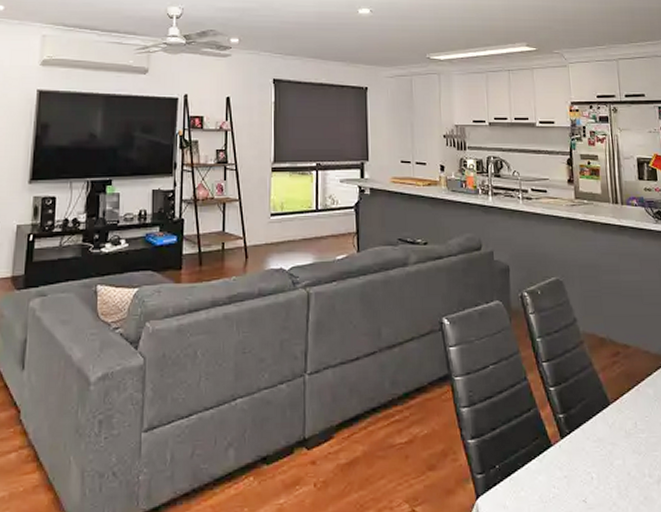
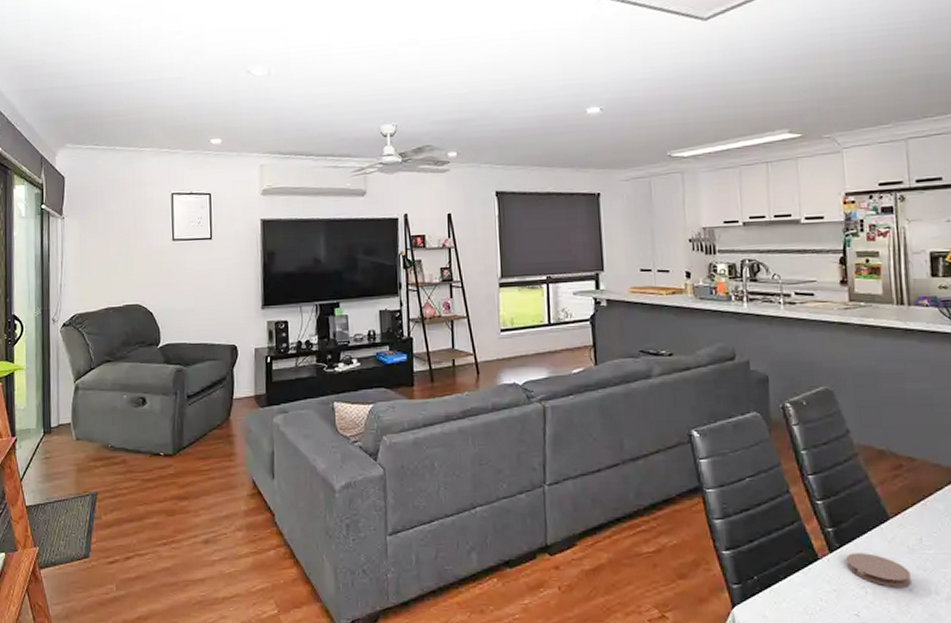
coaster: none [575,438,629,472] -> present [846,553,911,587]

